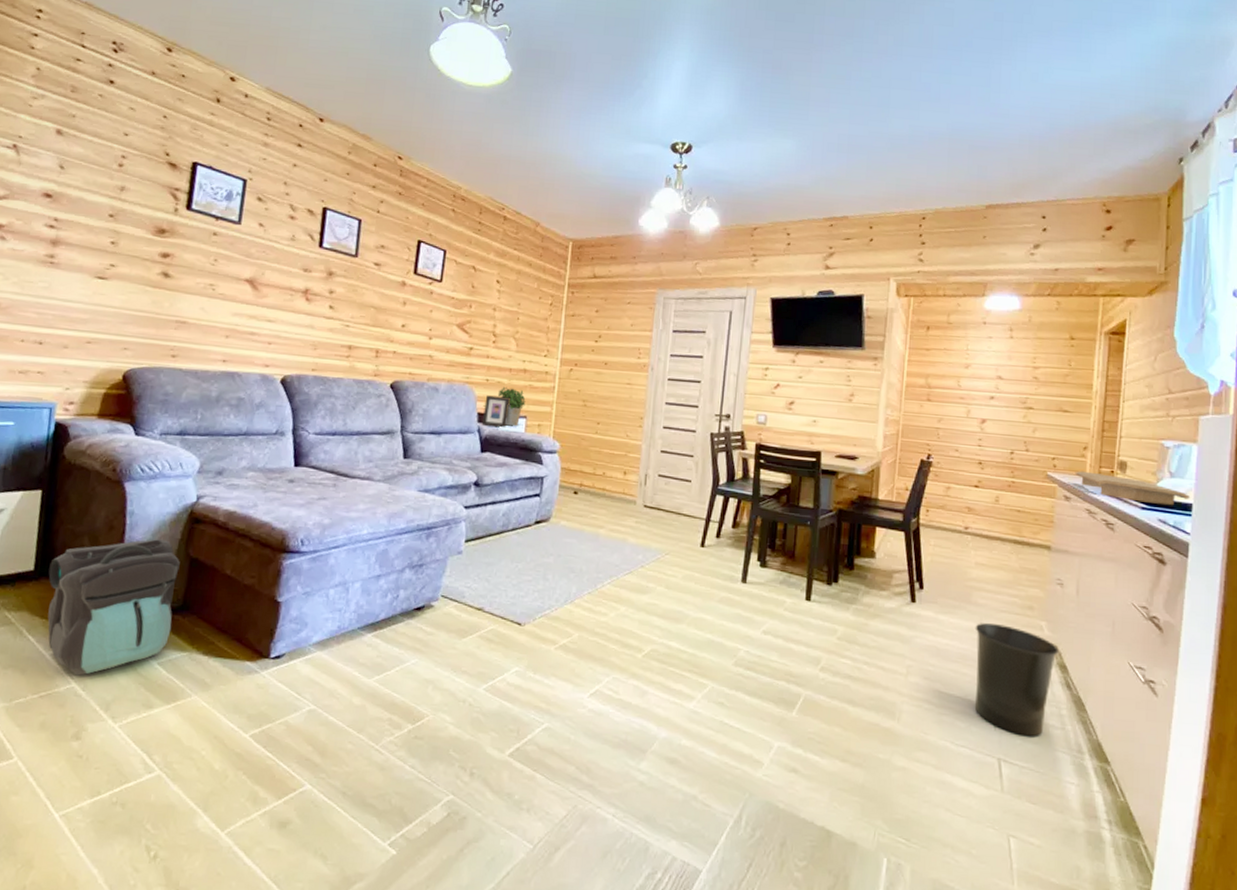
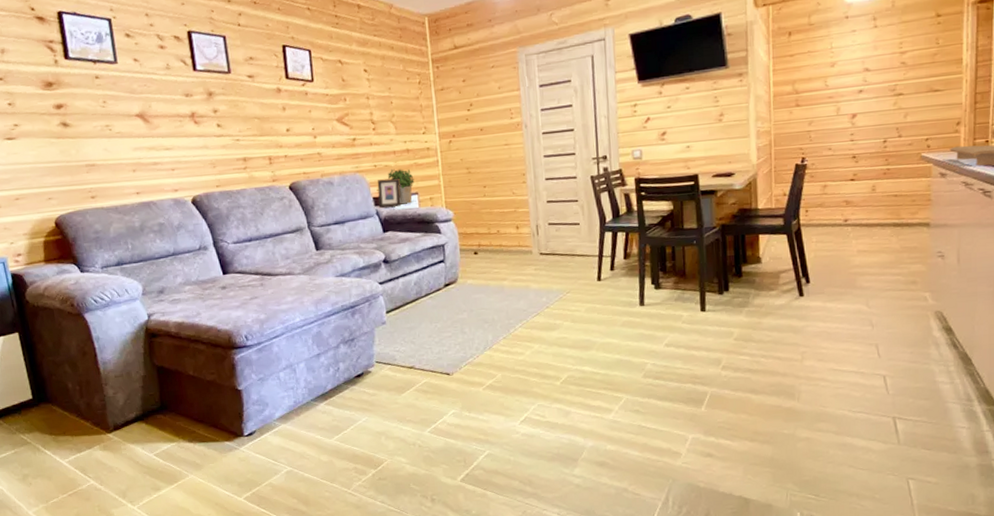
backpack: present [47,539,180,676] -> none [43,355,158,475]
waste bin: present [974,623,1059,736] -> none [862,301,944,395]

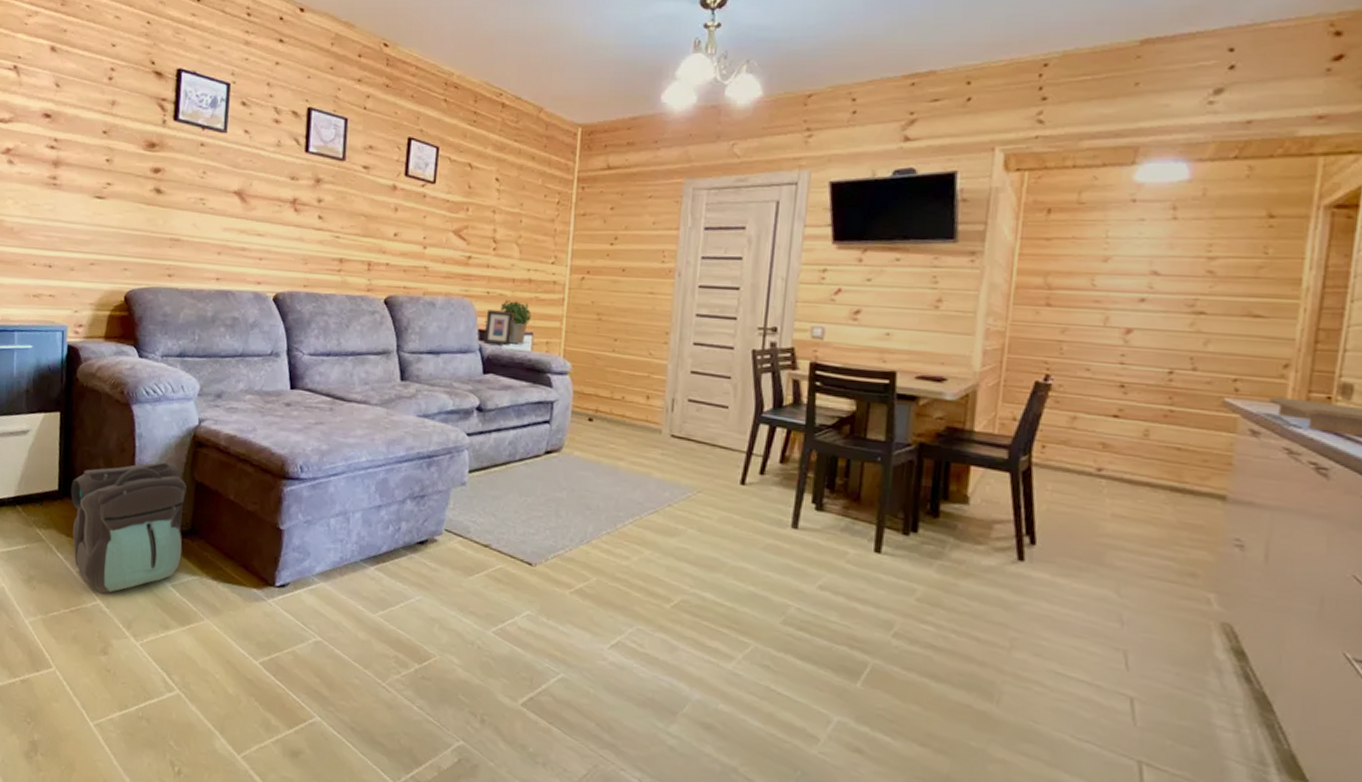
backpack: none [43,355,158,475] -> present [71,462,187,594]

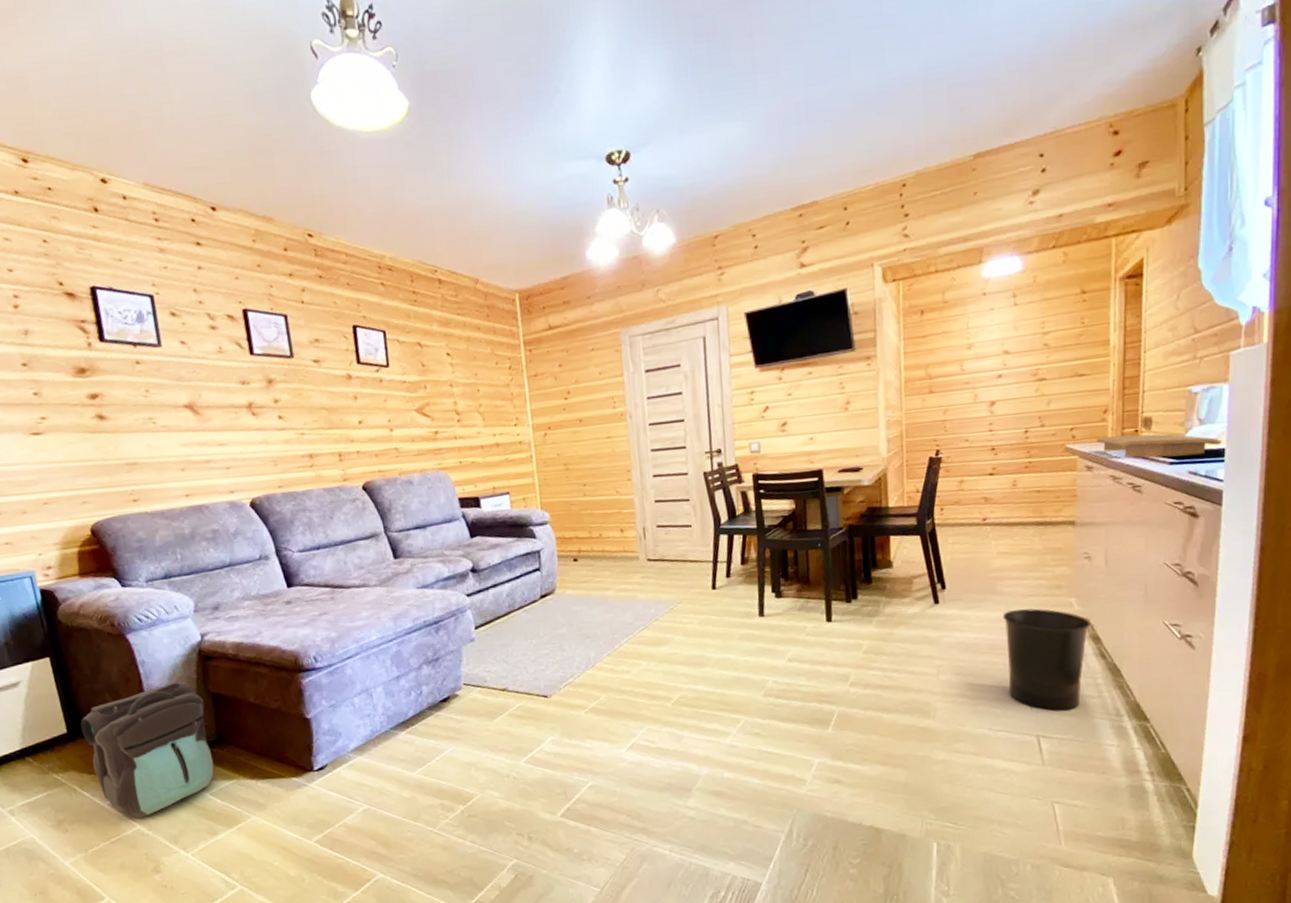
picture frame: present [483,310,514,347] -> none [463,476,491,510]
potted plant: present [500,299,532,345] -> none [474,465,506,506]
waste bin: none [1105,590,1234,738] -> present [1002,608,1091,711]

